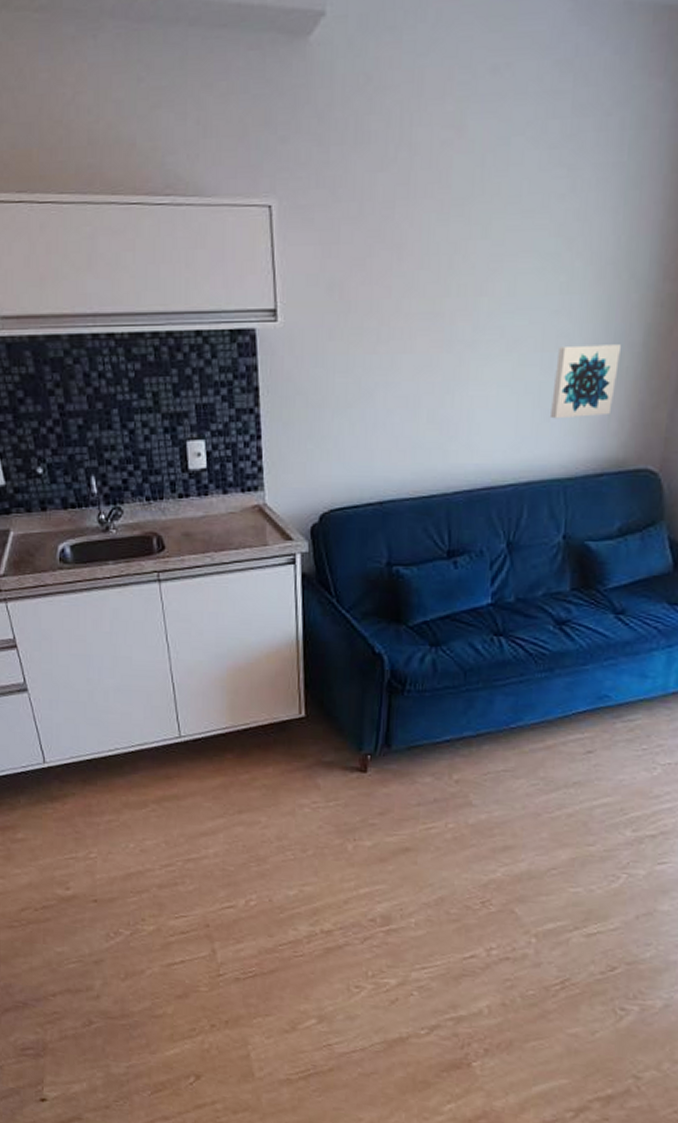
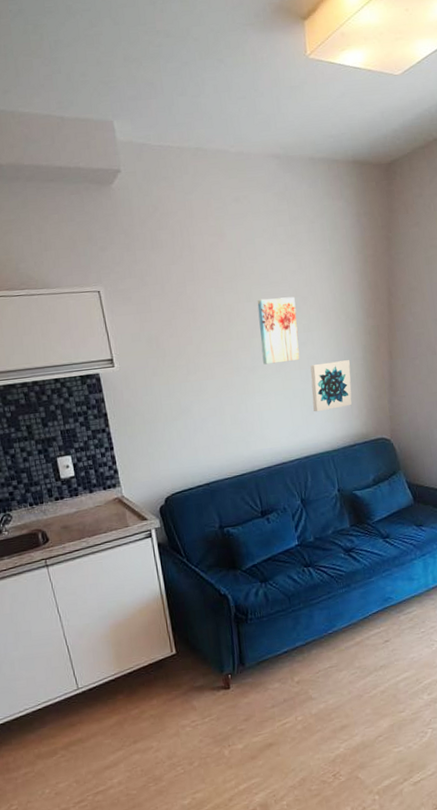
wall art: none [489,236,555,339] -> present [257,296,300,365]

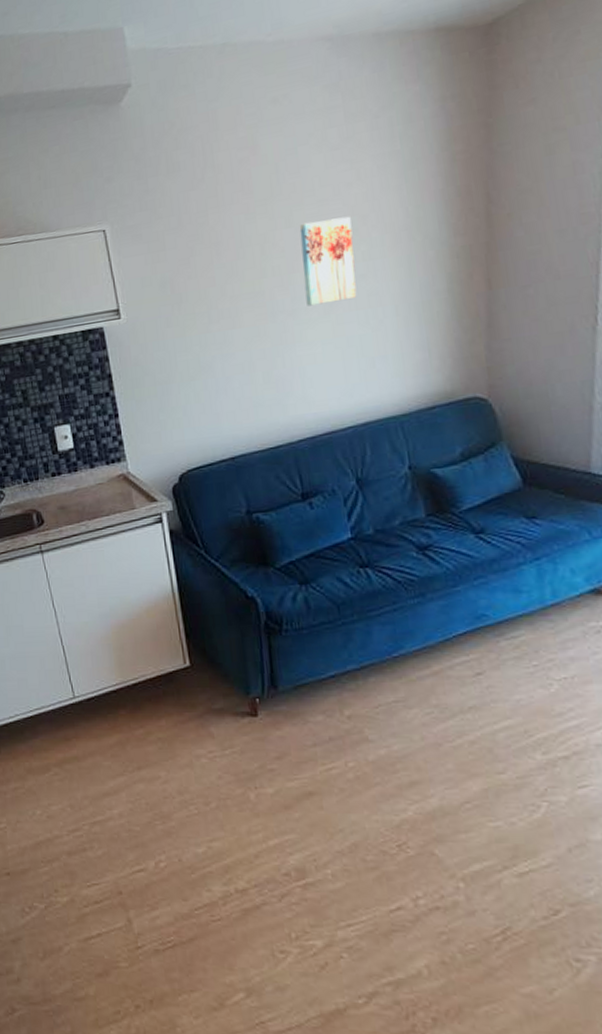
wall art: present [310,360,352,412] -> none [371,294,431,365]

